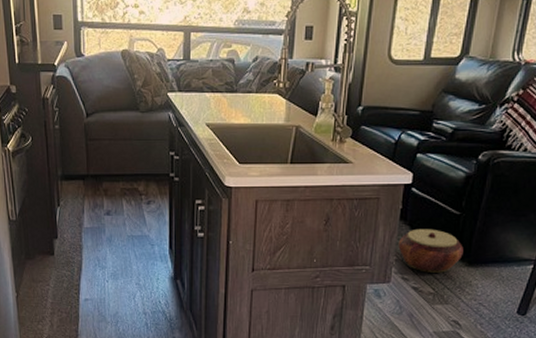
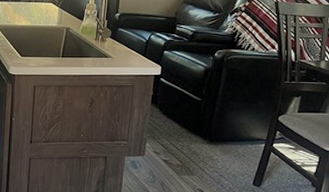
woven basket: present [398,228,463,273] -> none [150,111,205,149]

